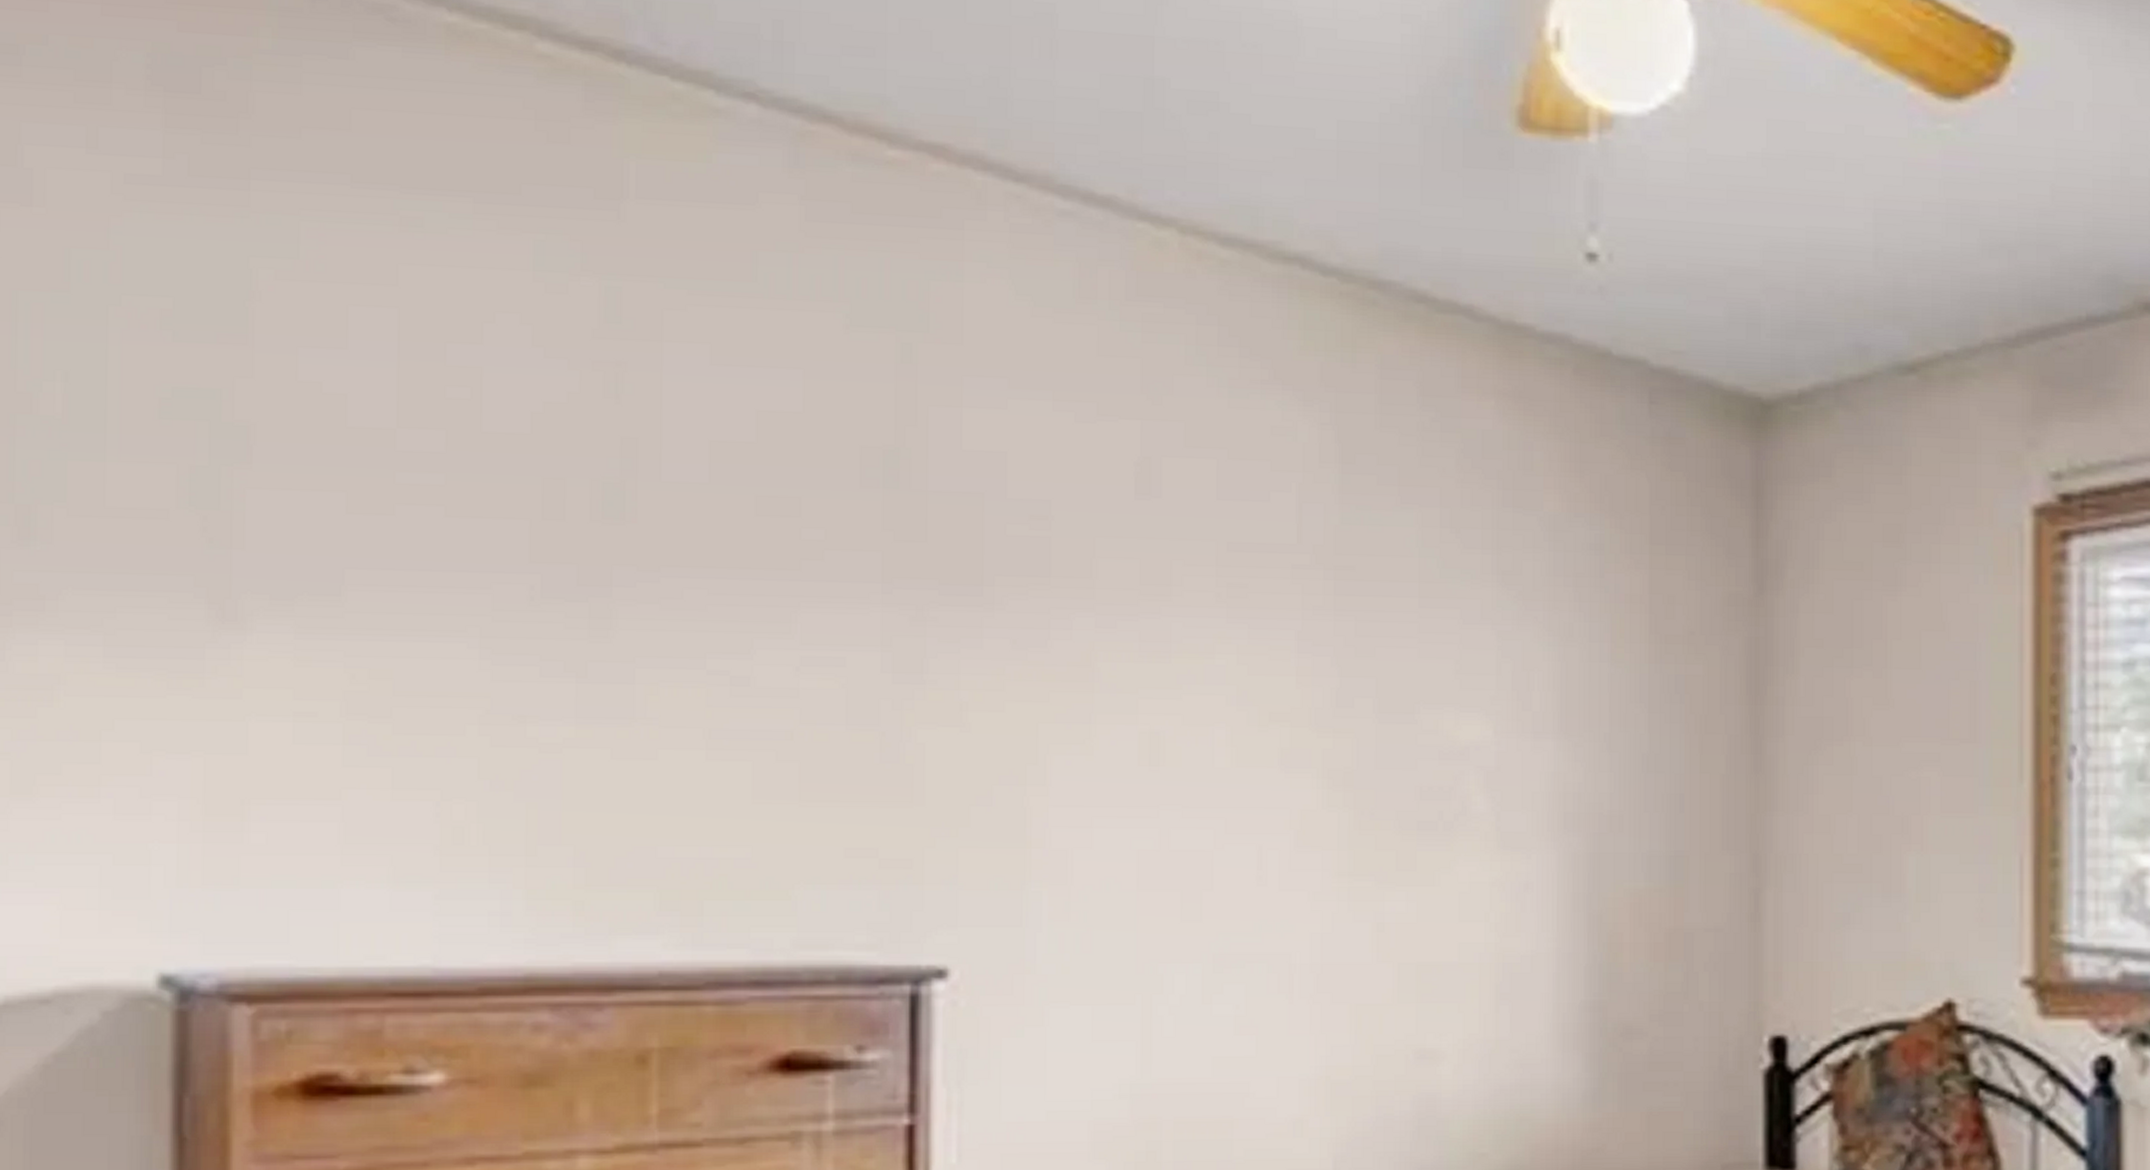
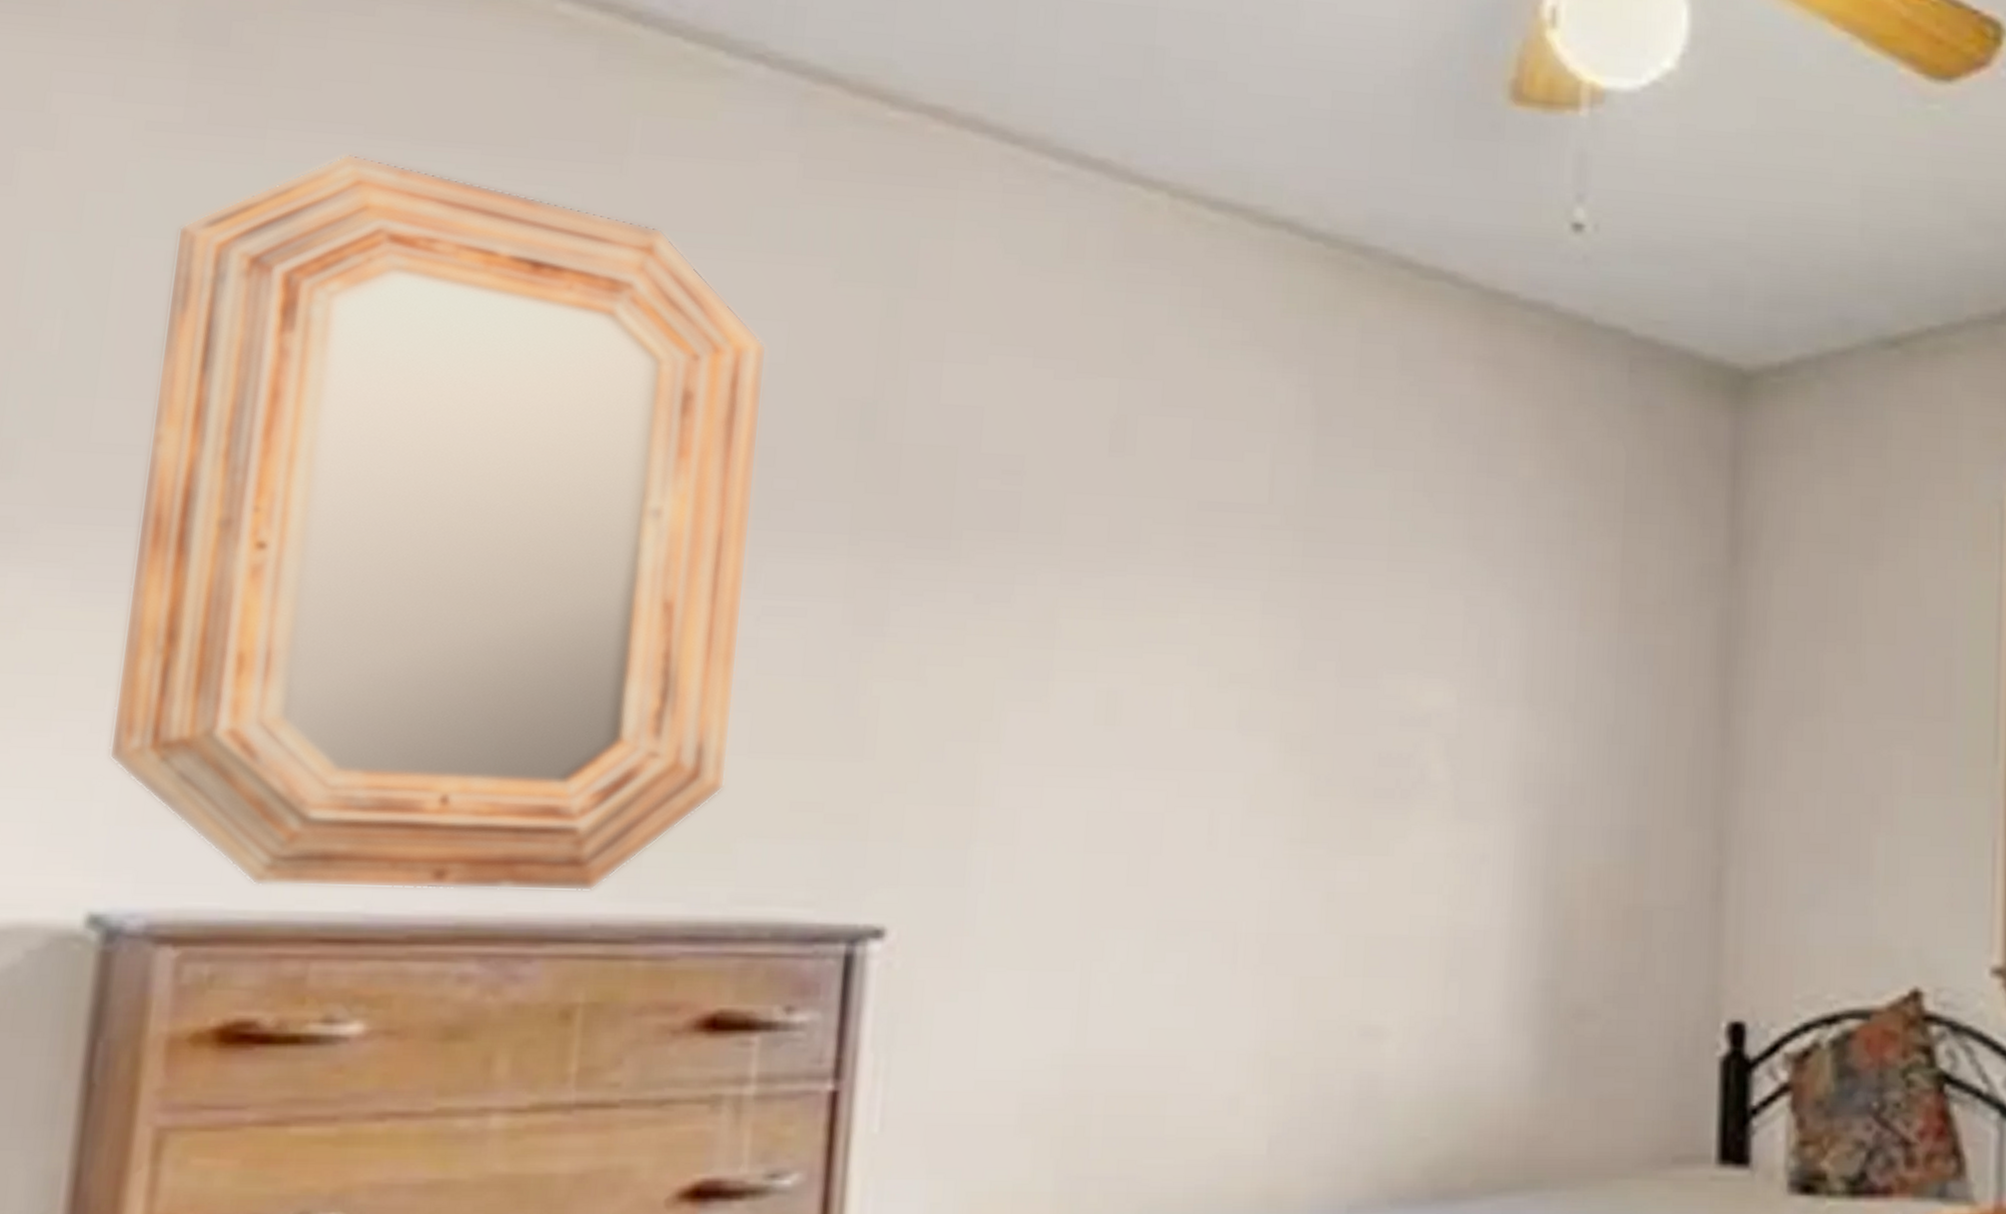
home mirror: none [161,204,784,944] -> present [108,153,768,892]

